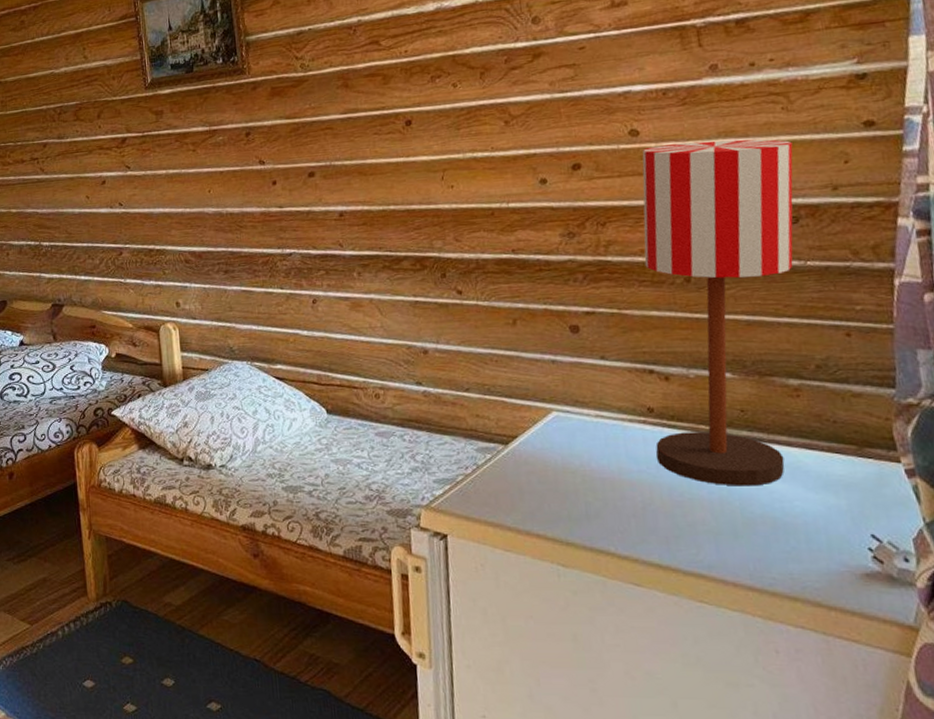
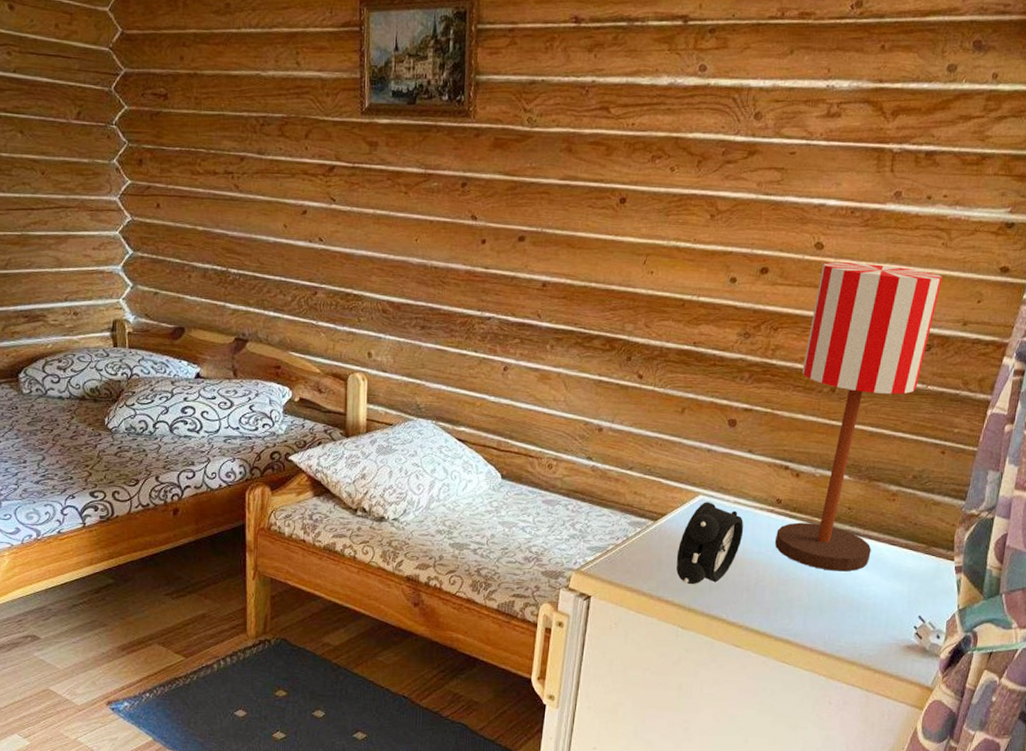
alarm clock: none [539,418,615,513] -> present [676,502,744,584]

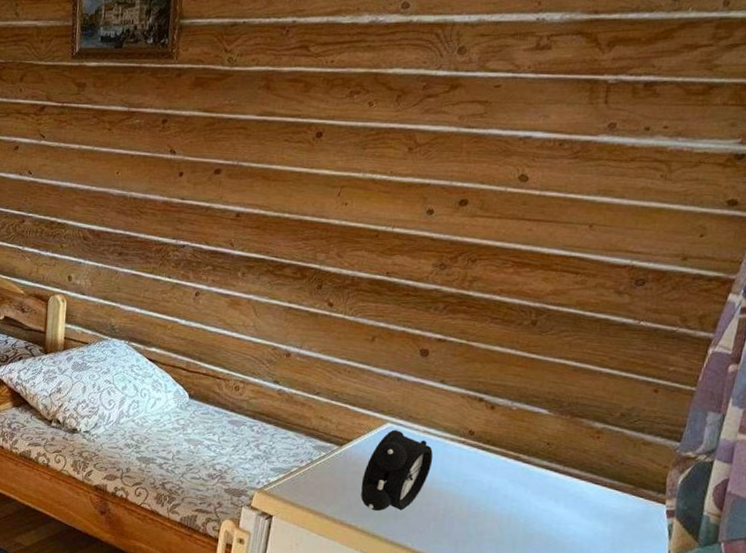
table lamp: present [775,261,943,572] -> none [466,194,661,508]

